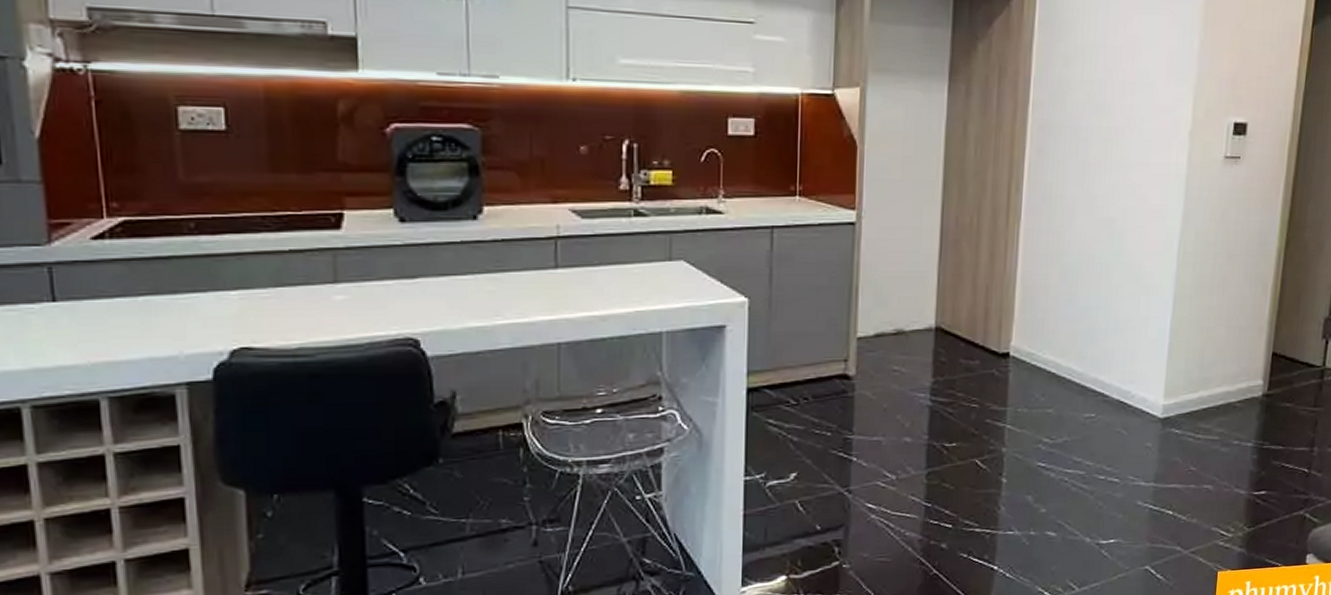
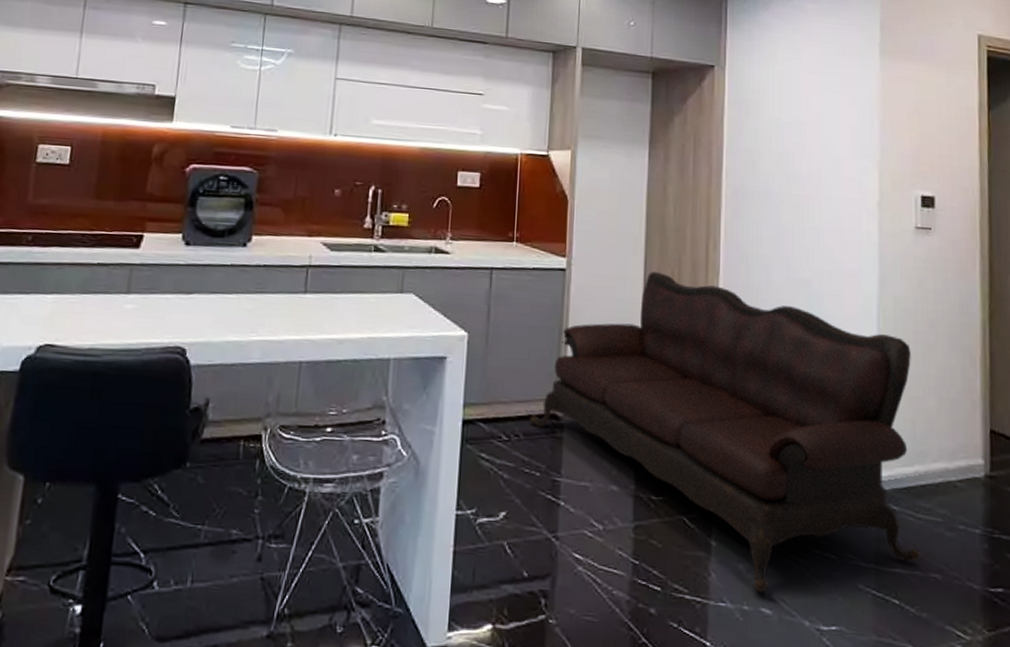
sofa: none [819,220,1207,519] -> present [530,272,921,593]

